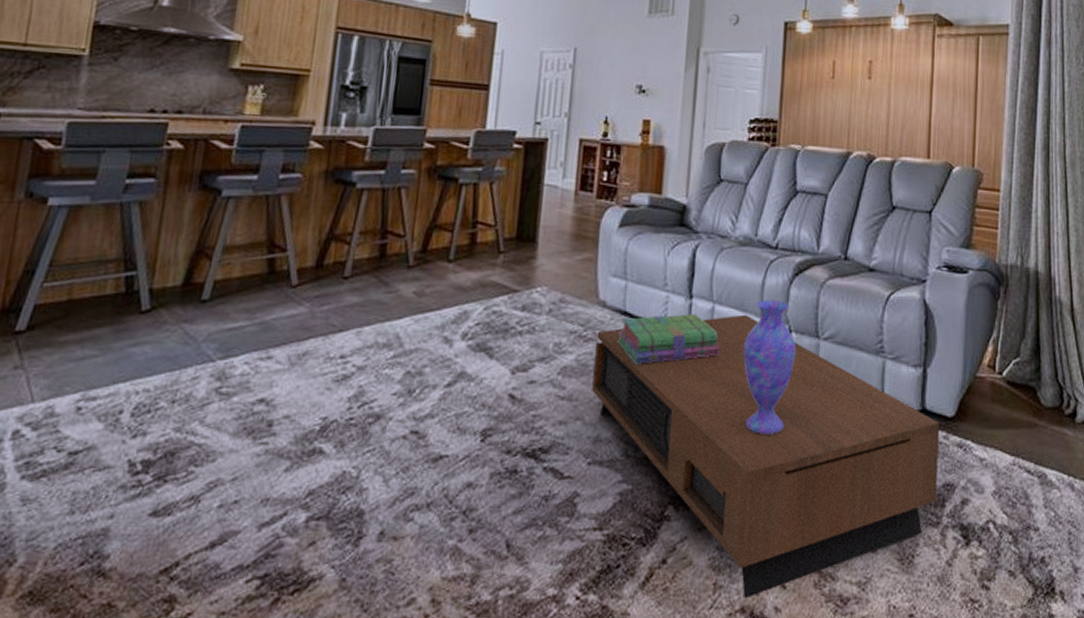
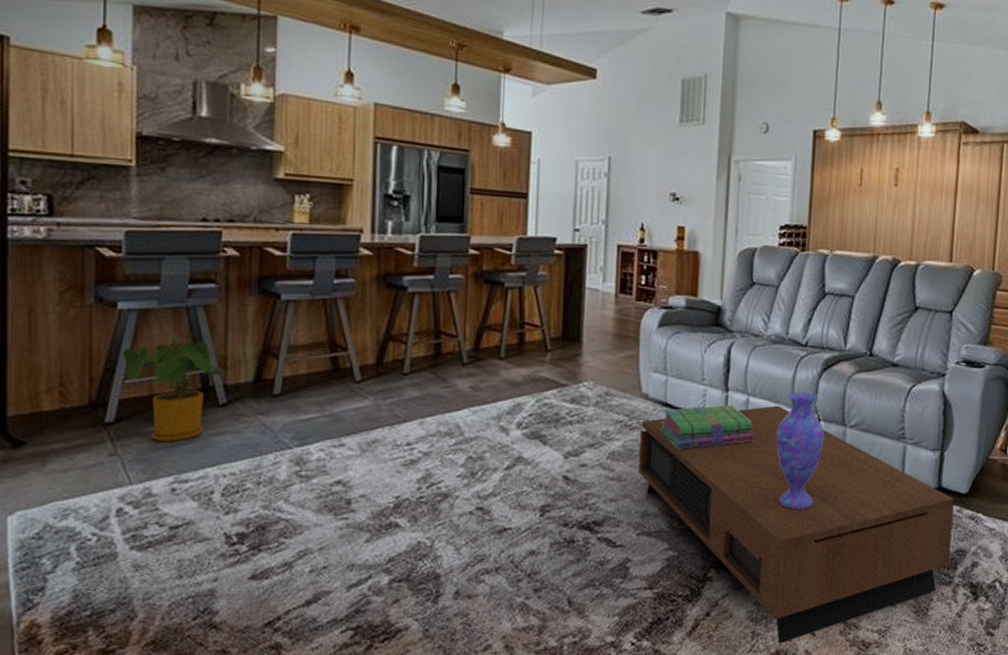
house plant: none [45,232,163,354] -> present [123,334,232,442]

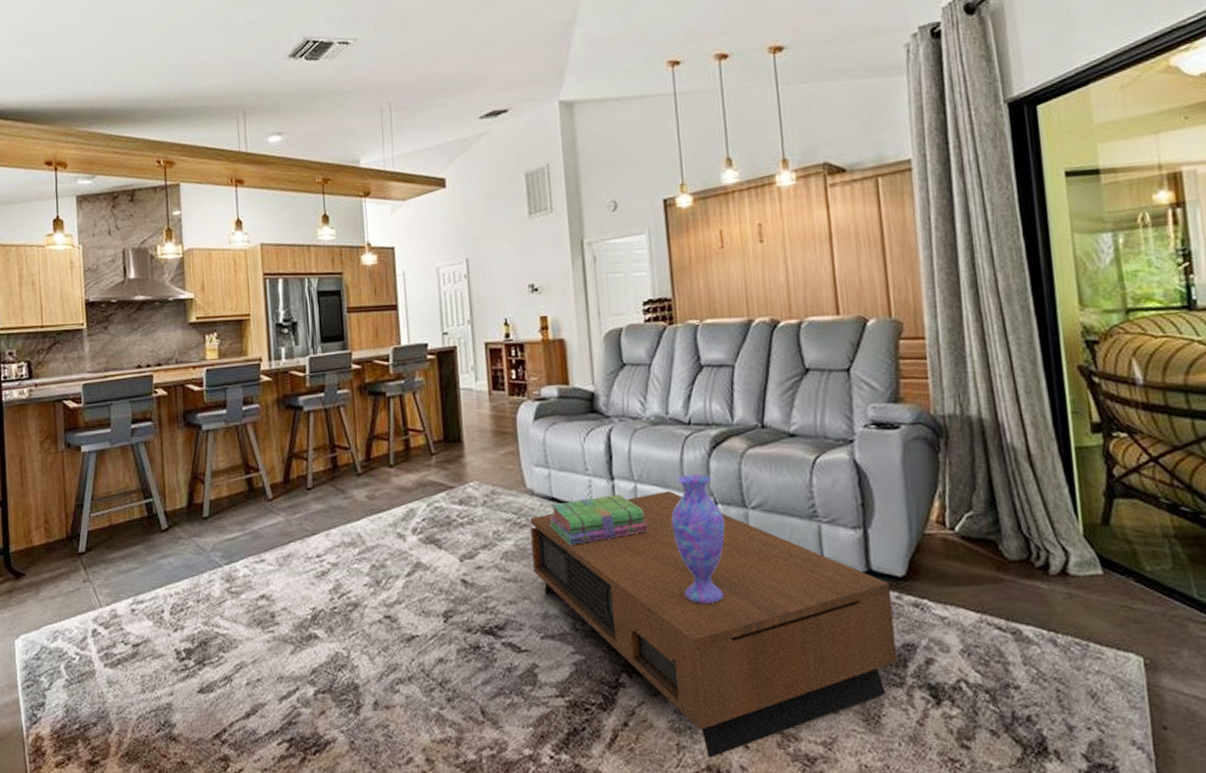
house plant: present [123,334,232,442] -> none [88,469,169,567]

